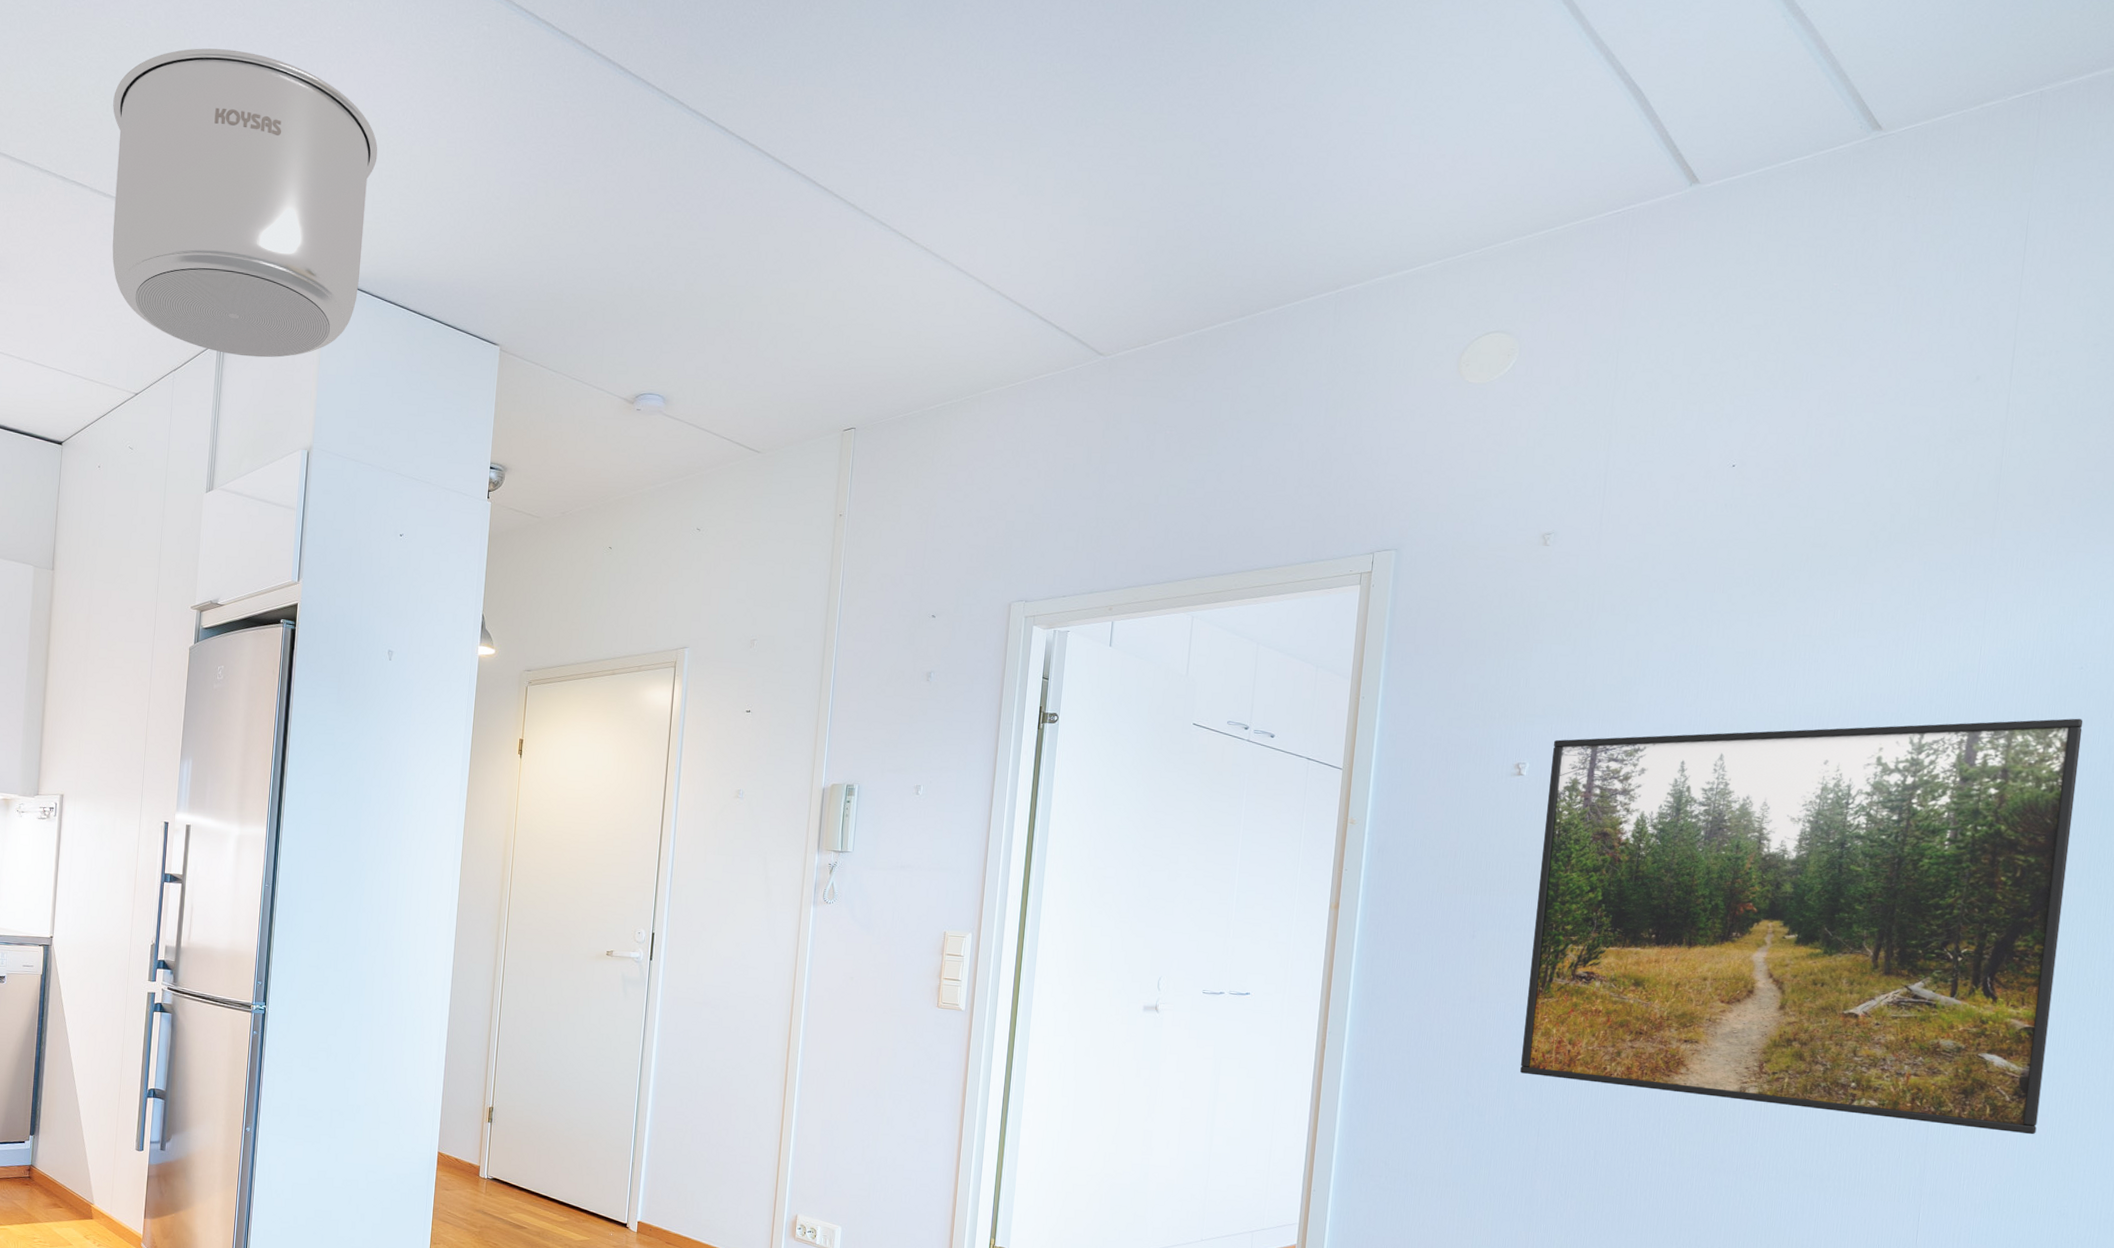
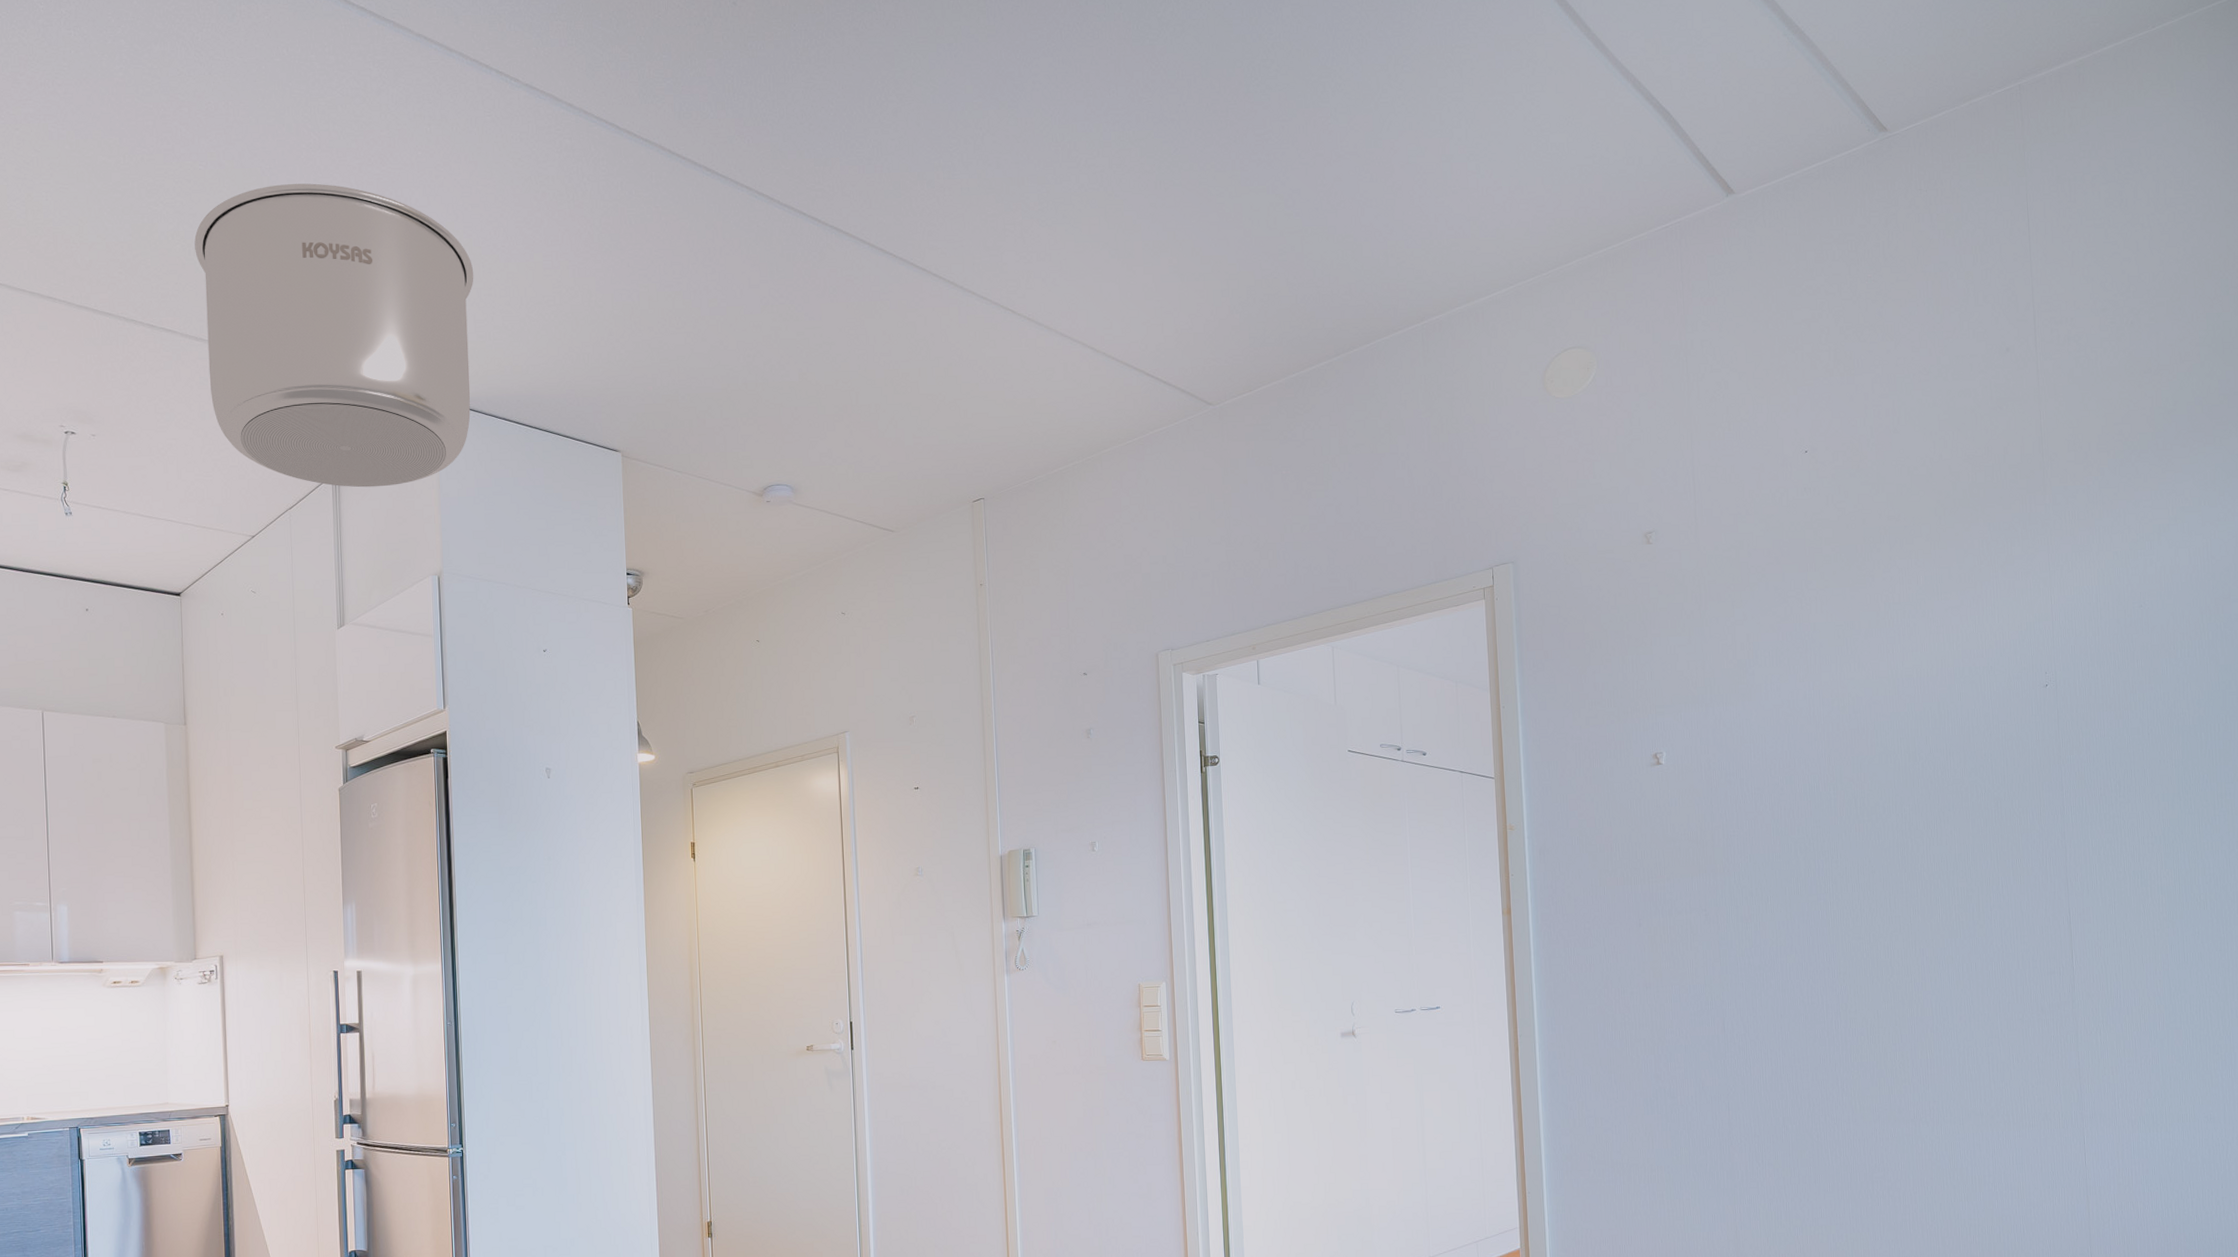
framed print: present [1520,718,2083,1135] -> none [1684,653,2174,1052]

